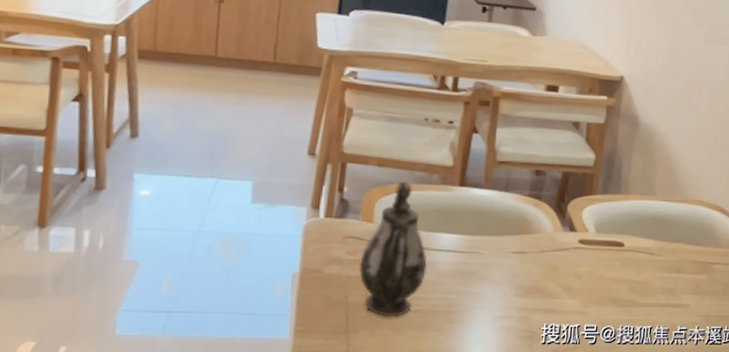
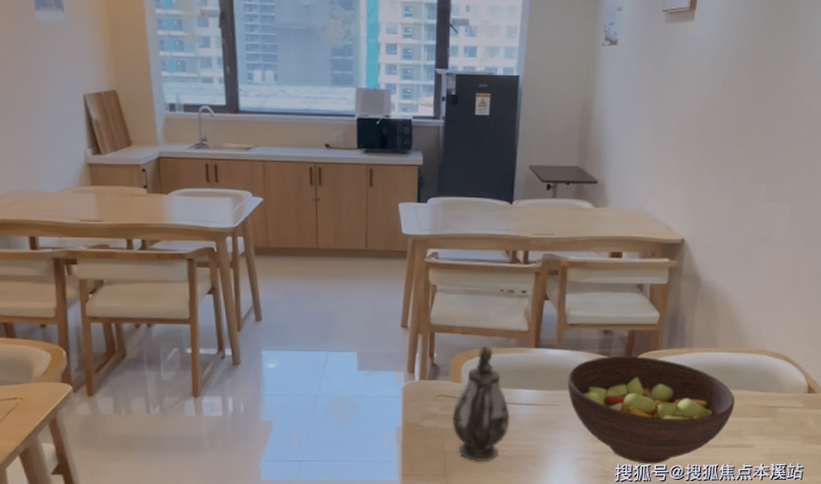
fruit bowl: none [493,200,671,324] -> present [567,356,735,464]

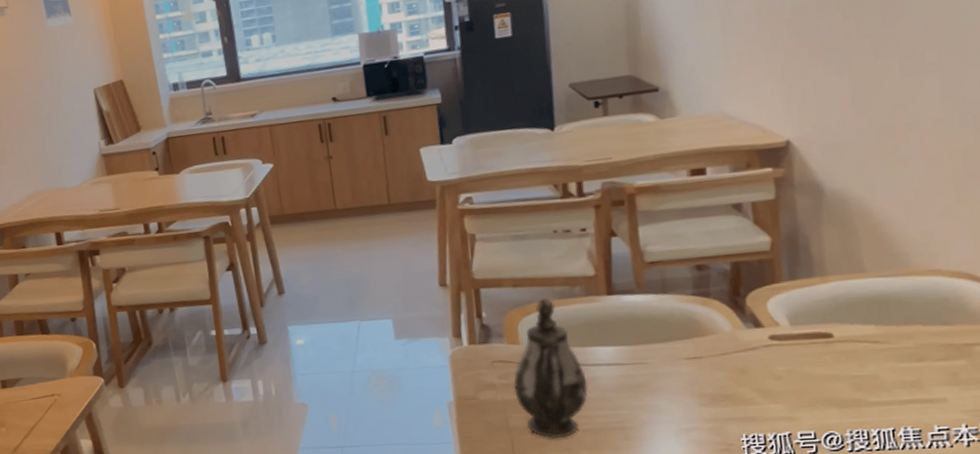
fruit bowl: present [567,356,735,464] -> none [656,293,906,432]

